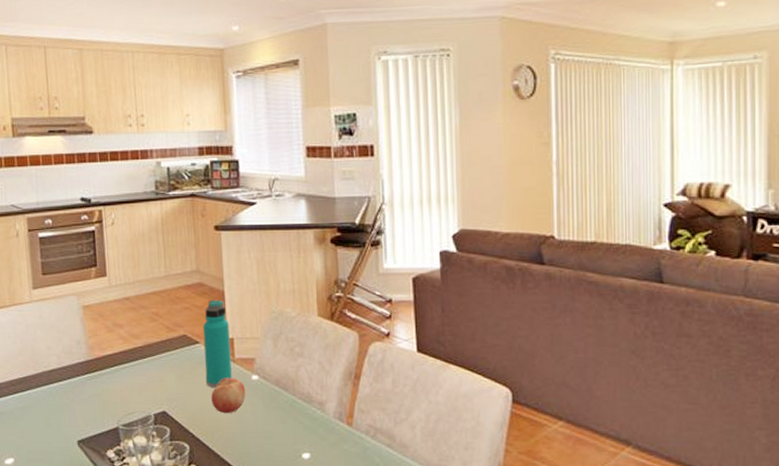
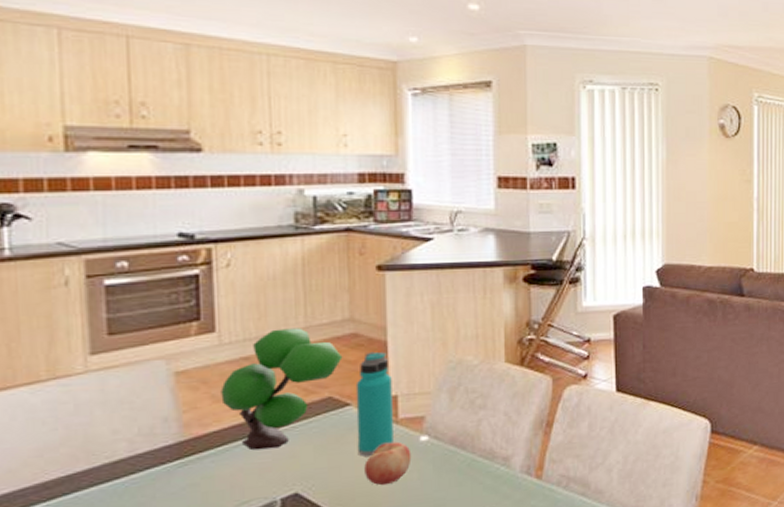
plant: none [112,276,193,373] -> present [221,328,343,450]

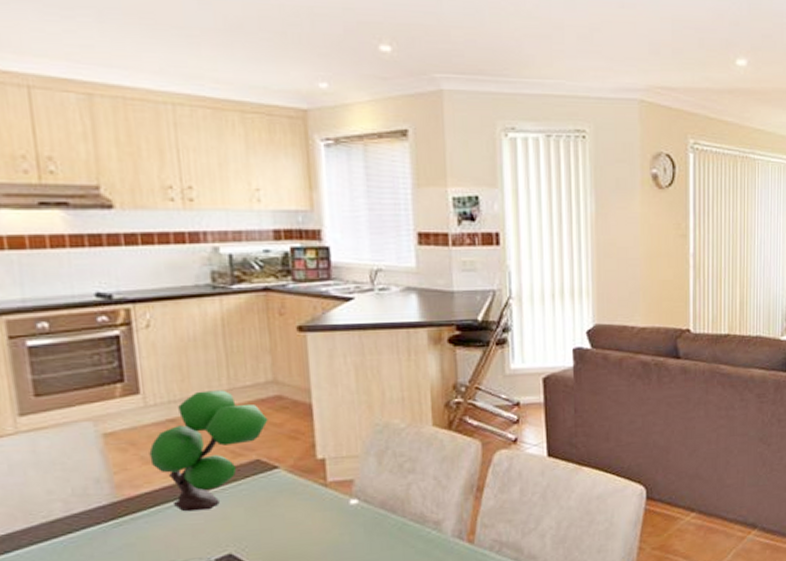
water bottle: present [355,351,393,456] -> none [282,414,323,519]
fruit: present [364,441,412,486] -> none [296,505,342,548]

